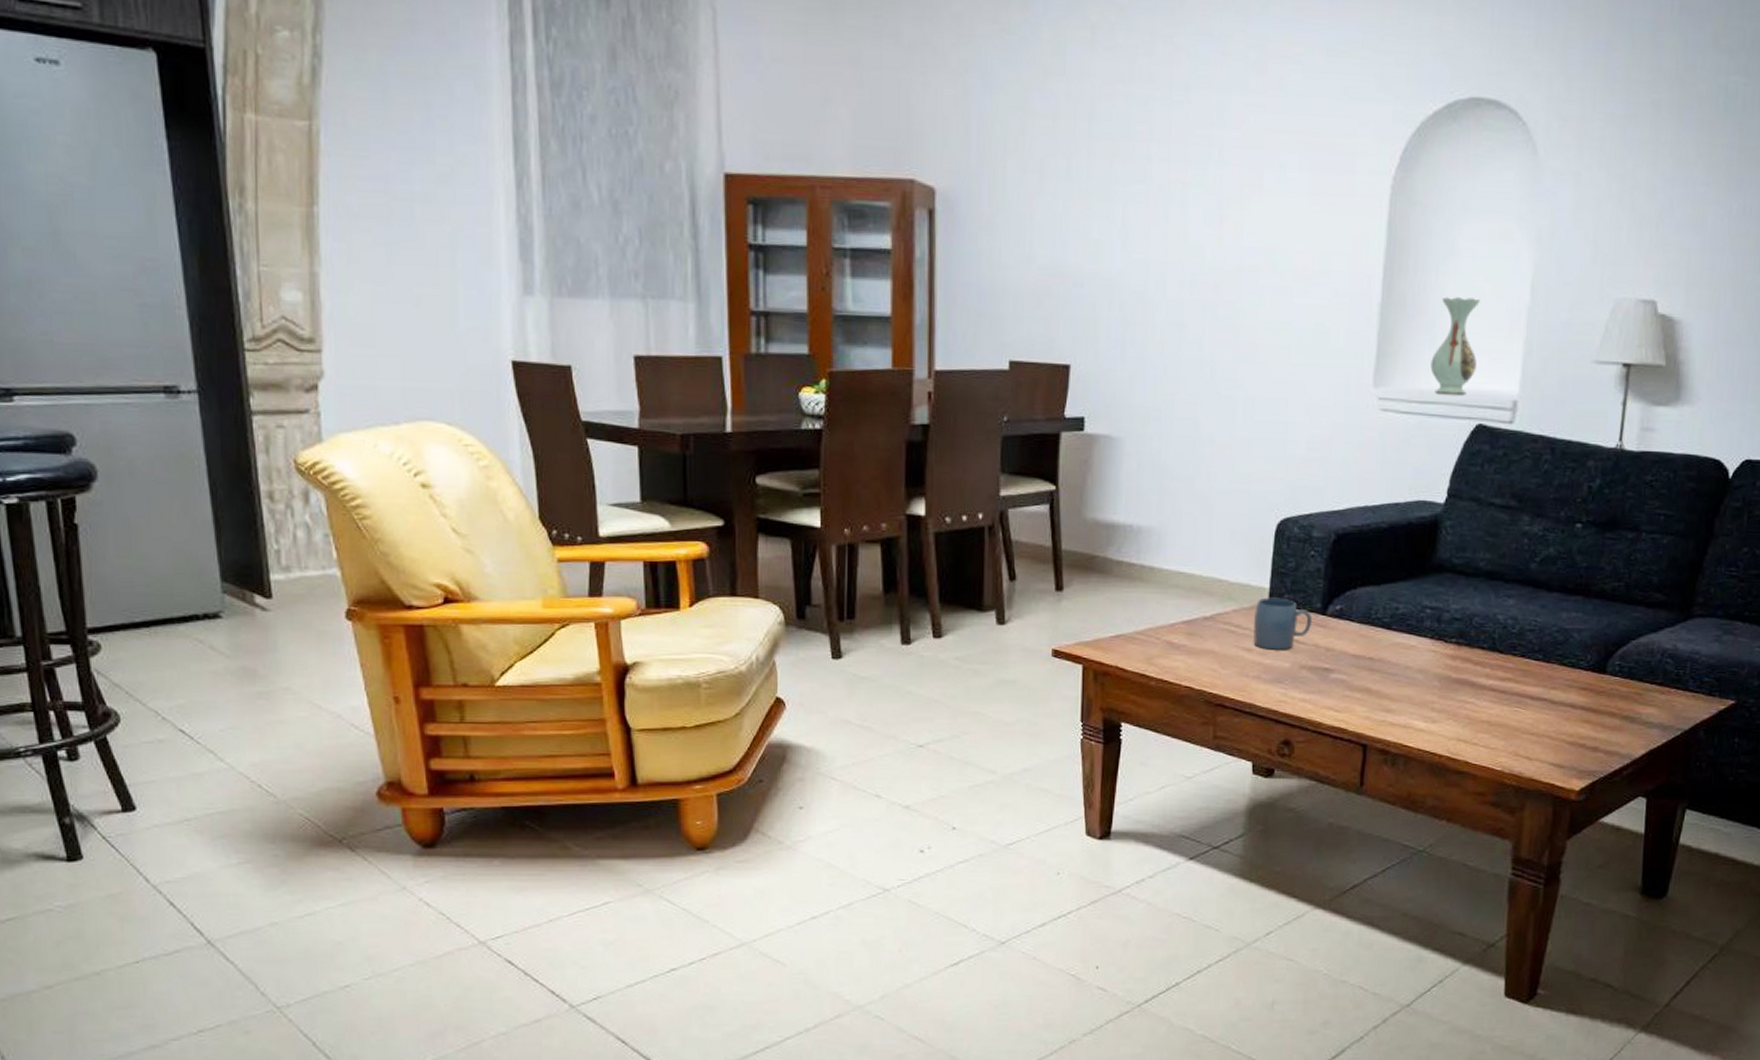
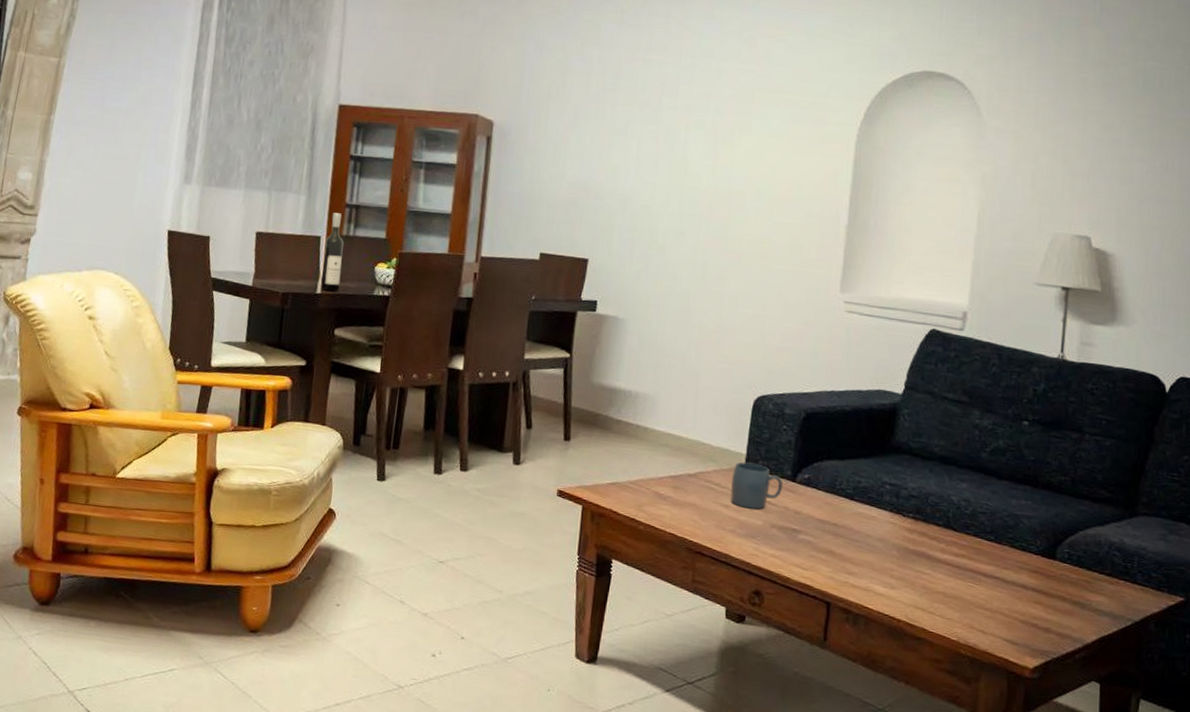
bottle: none [729,324,755,429] -> present [321,213,344,292]
decorative vase: present [1430,297,1480,397] -> none [890,223,933,306]

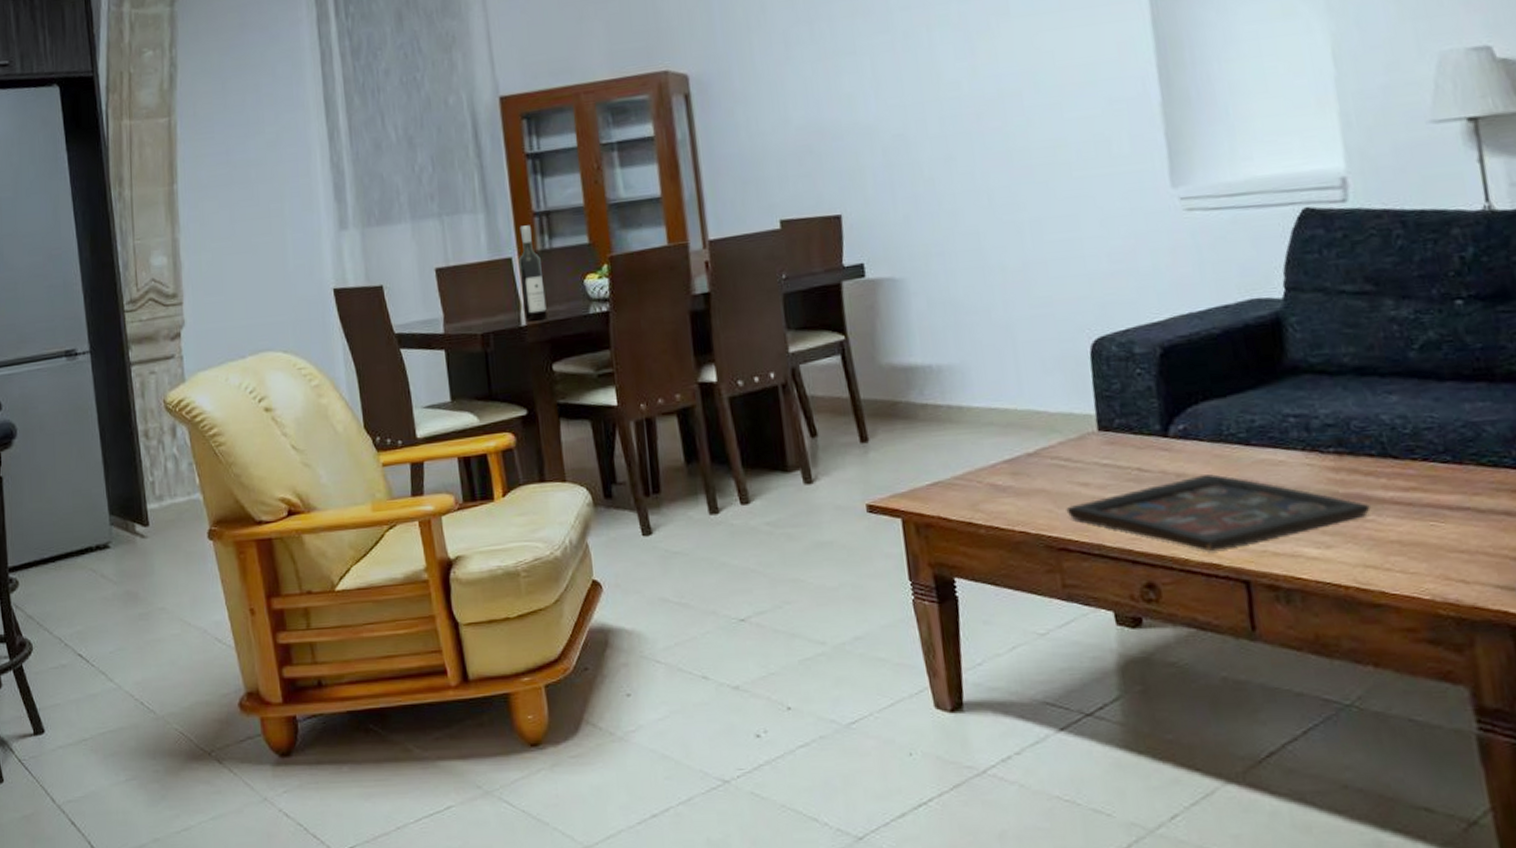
decorative tray: none [708,516,929,575] -> present [1066,474,1371,551]
mug: present [730,462,783,510] -> none [1083,423,1154,483]

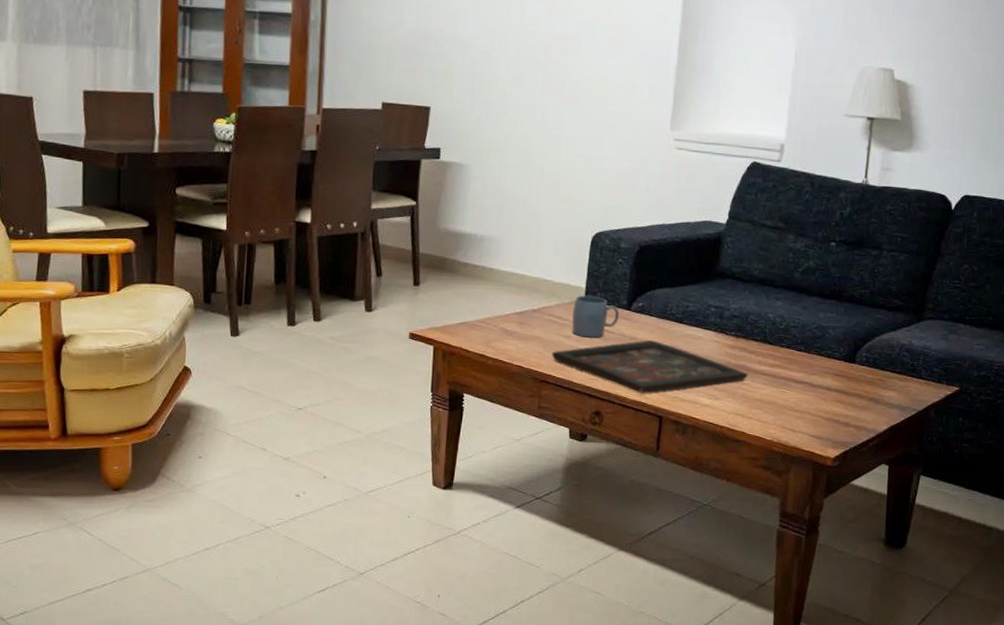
bottle: present [518,225,547,321] -> none [158,68,179,150]
mug: none [1083,423,1154,483] -> present [572,295,619,339]

